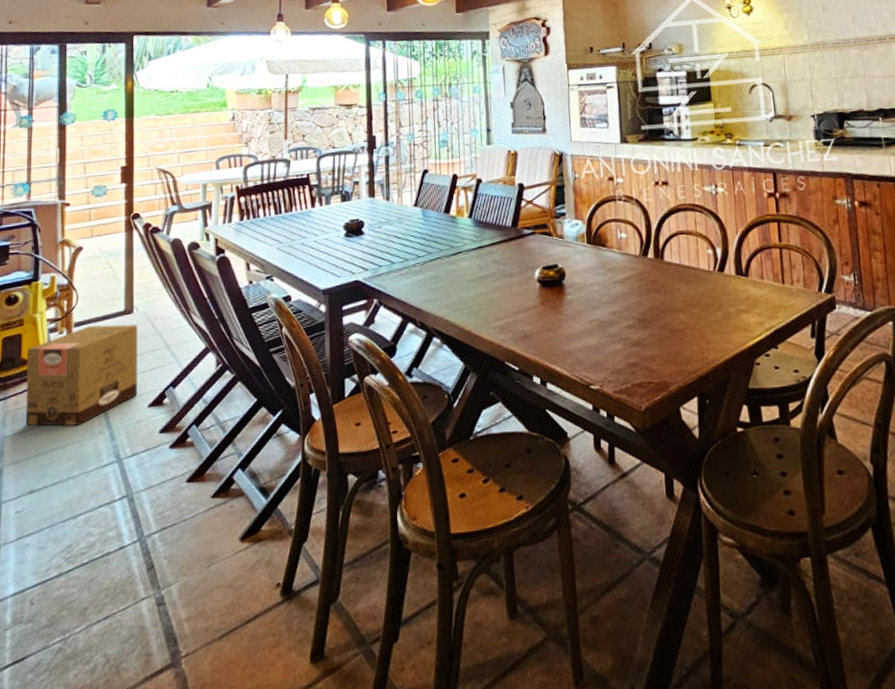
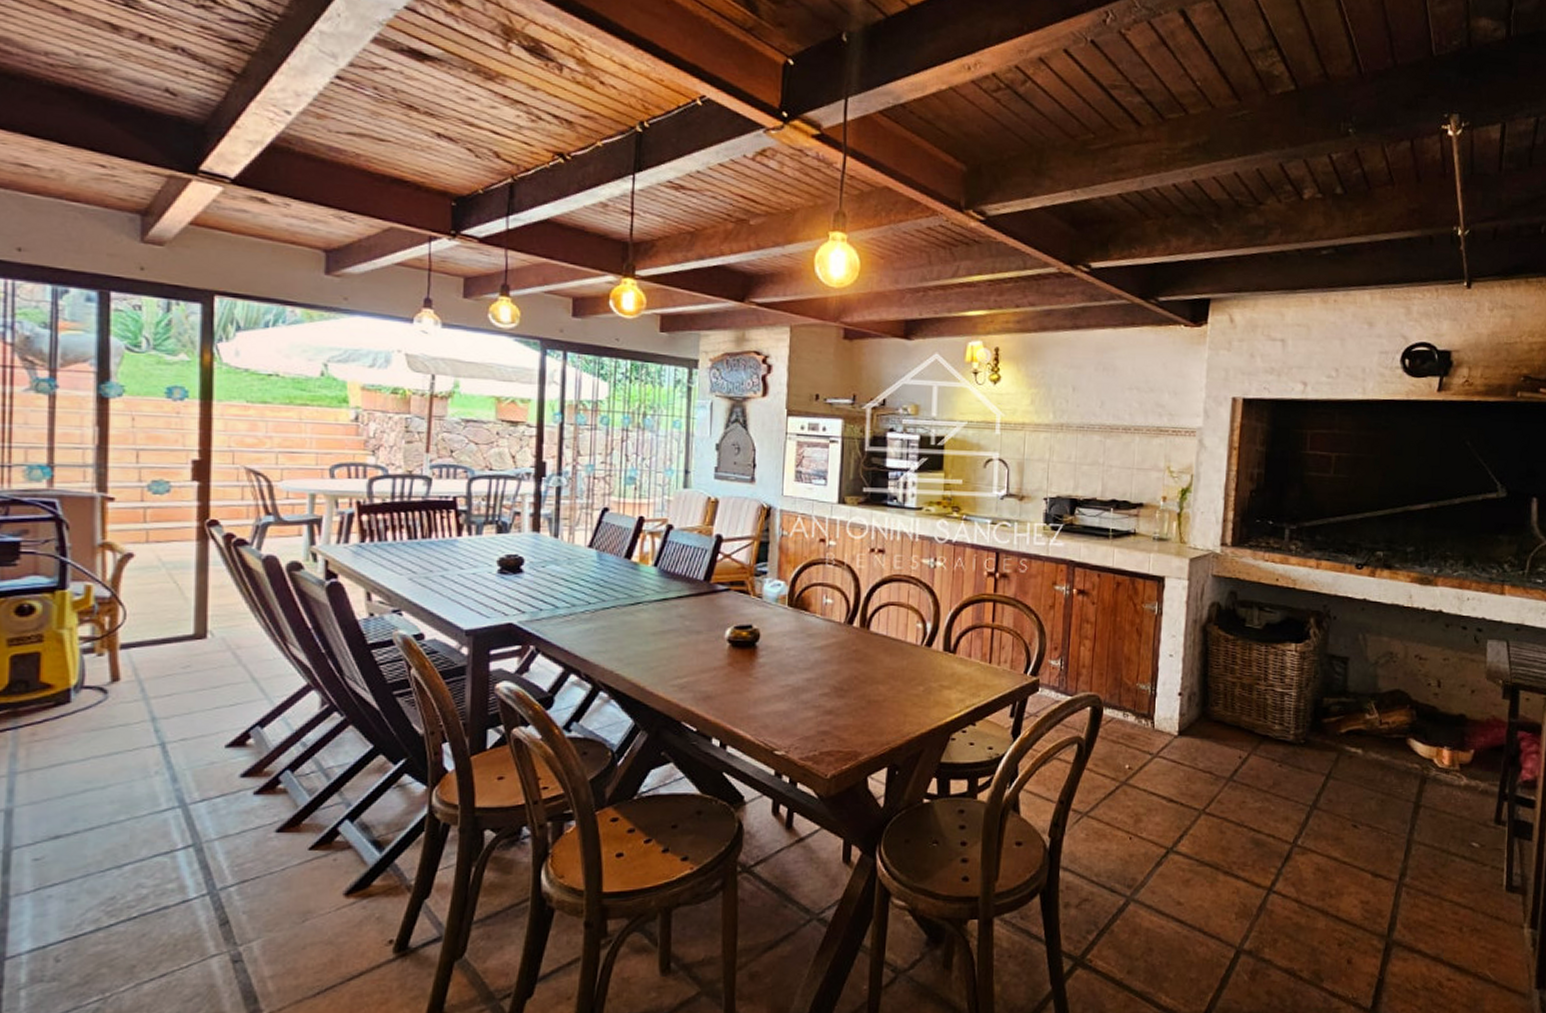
cardboard box: present [25,324,138,426] -> none [46,649,213,764]

